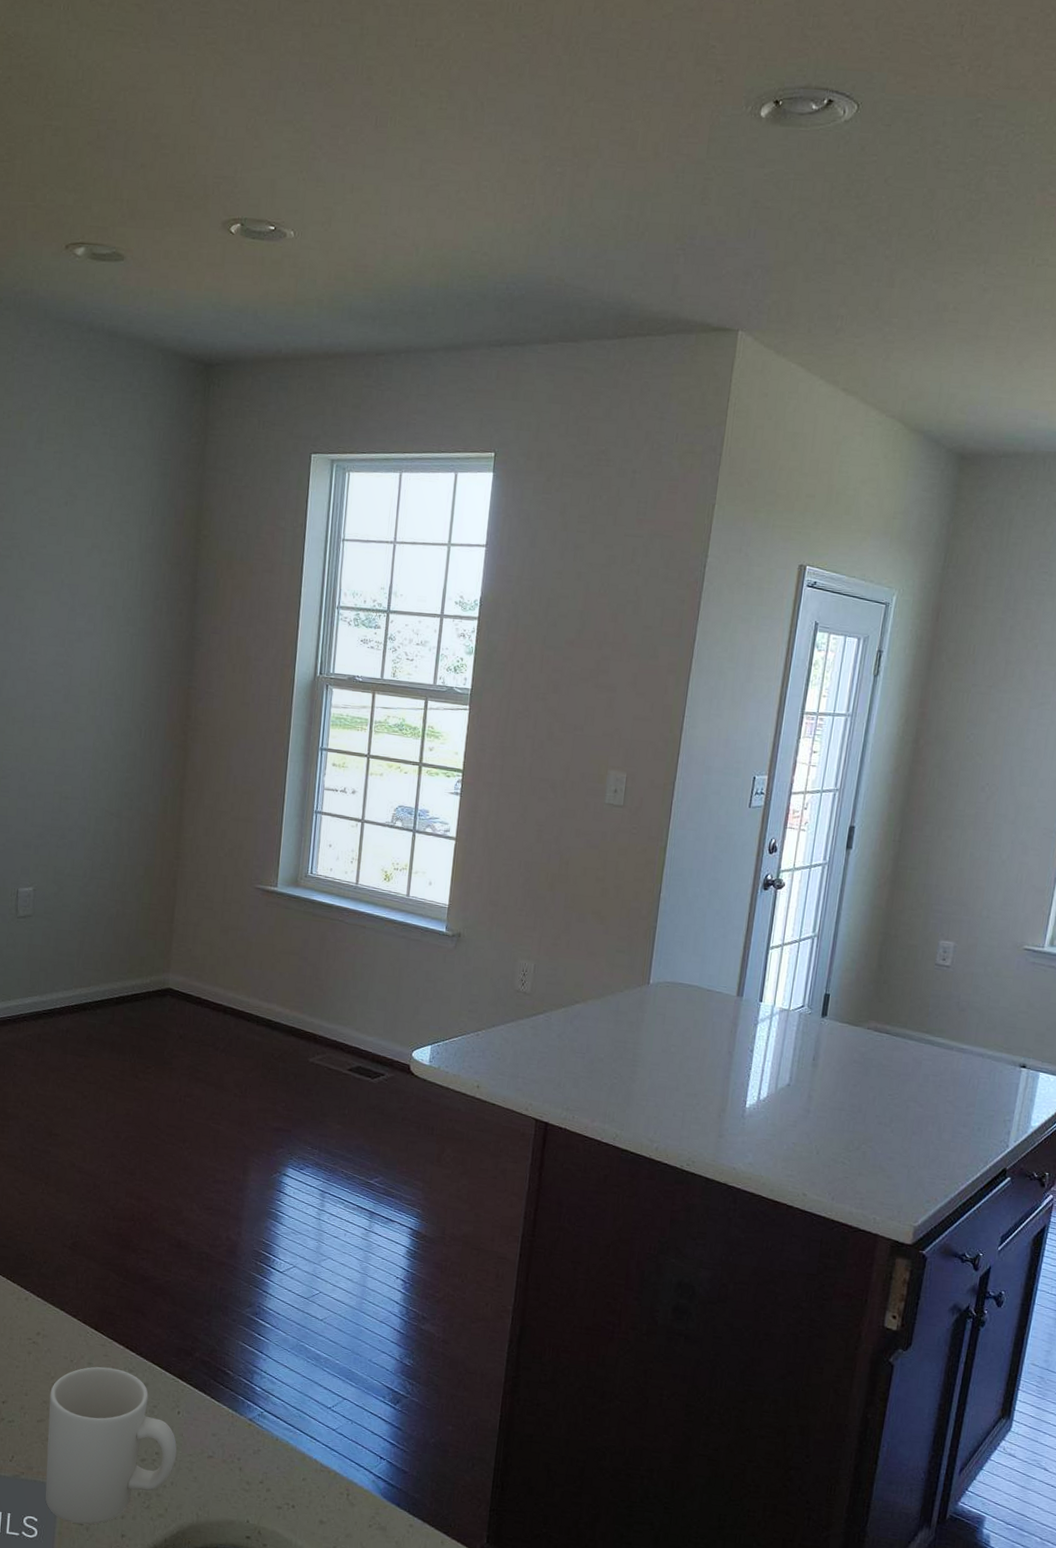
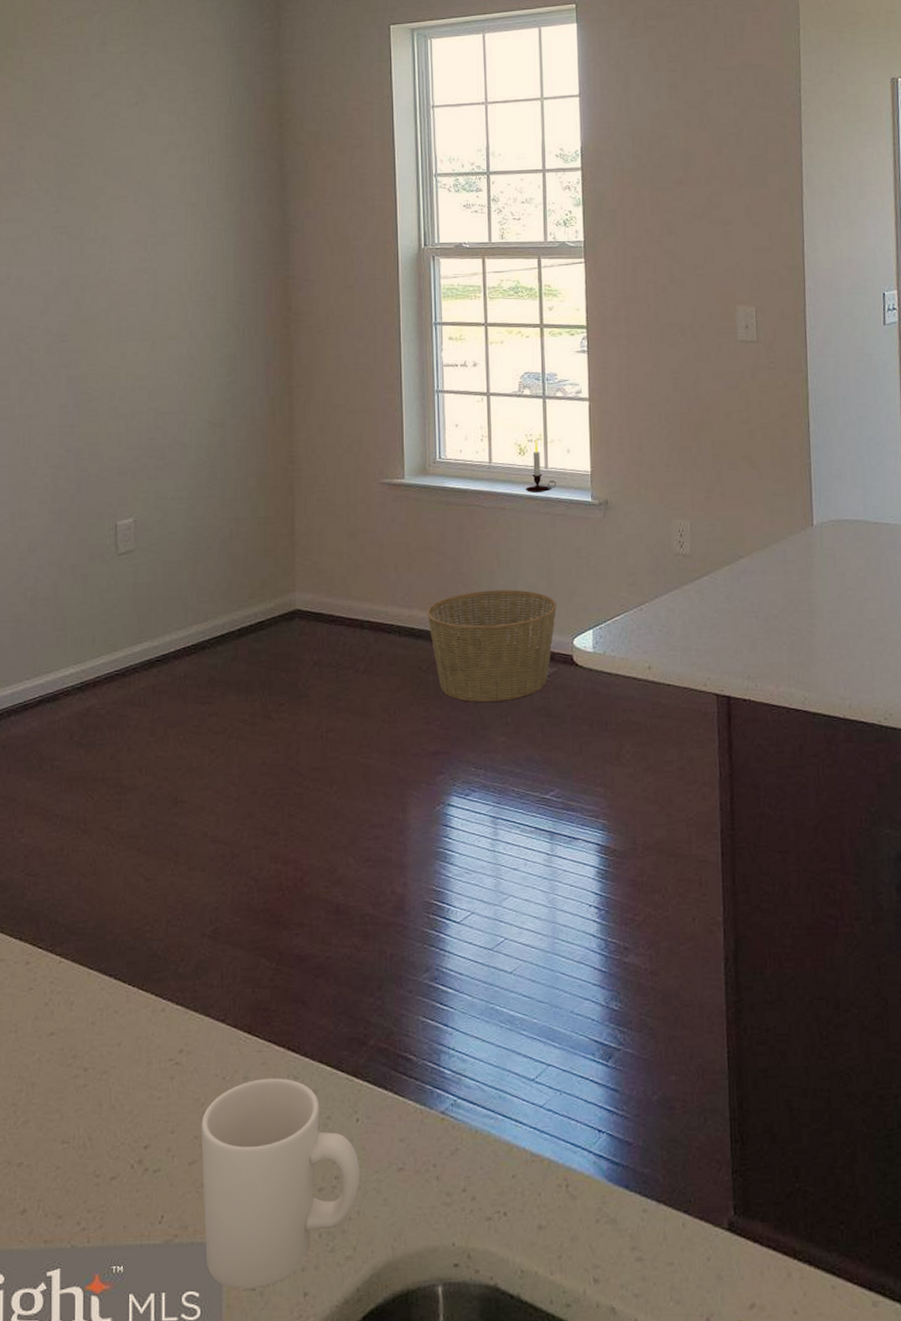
basket: none [283,996,402,1096] -> present [427,589,557,703]
candle: none [386,869,415,918] -> present [525,439,556,494]

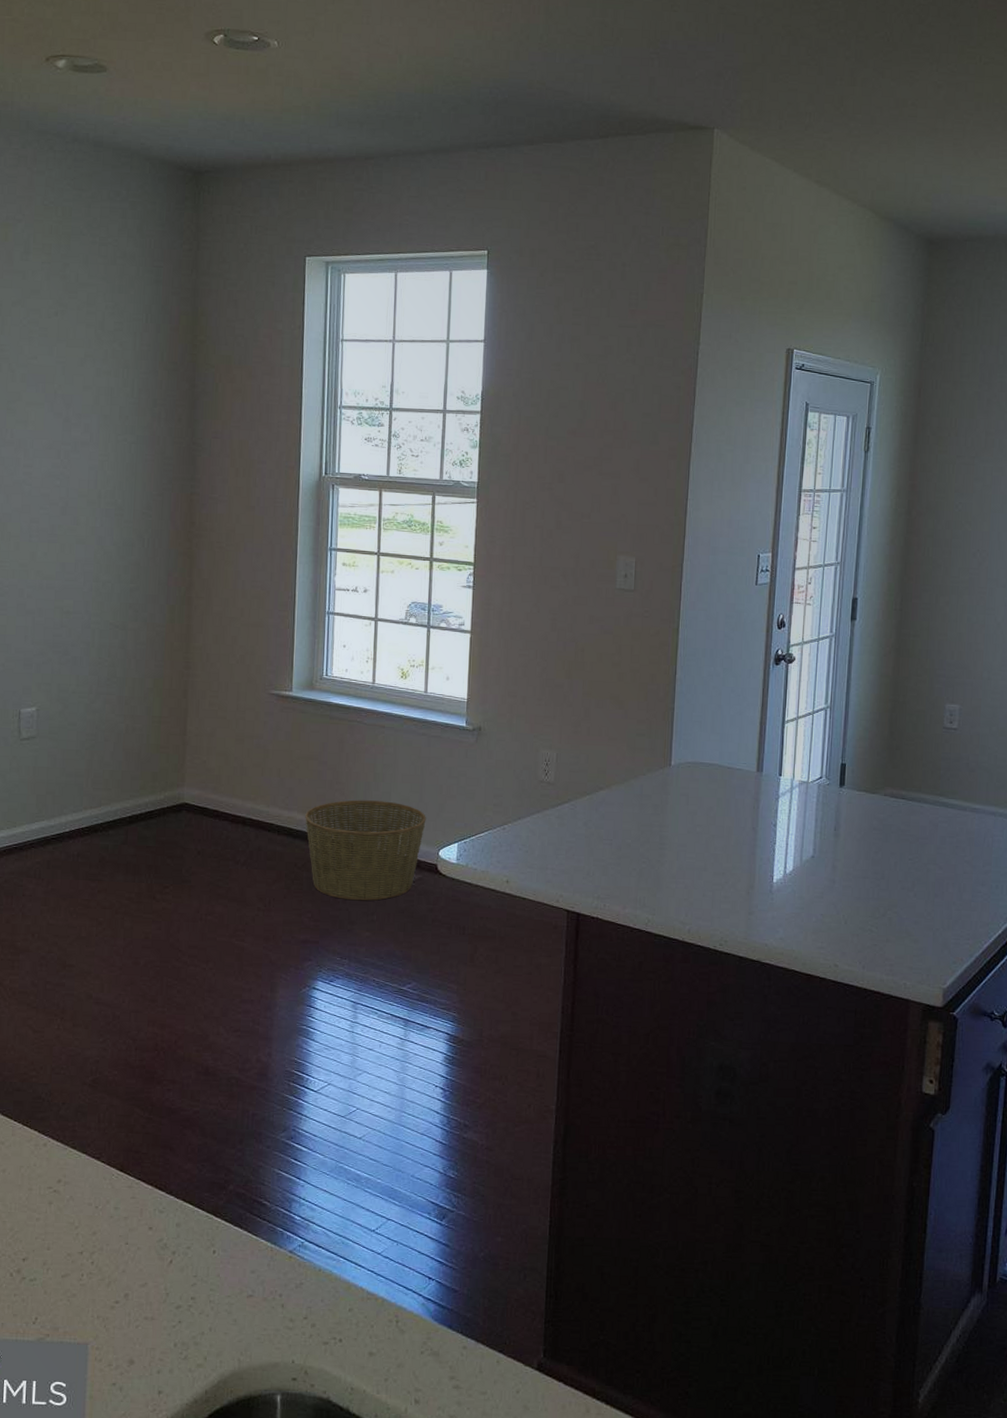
mug: present [201,1078,361,1290] -> none [73,1210,214,1385]
candle: present [525,439,556,494] -> none [404,665,434,715]

